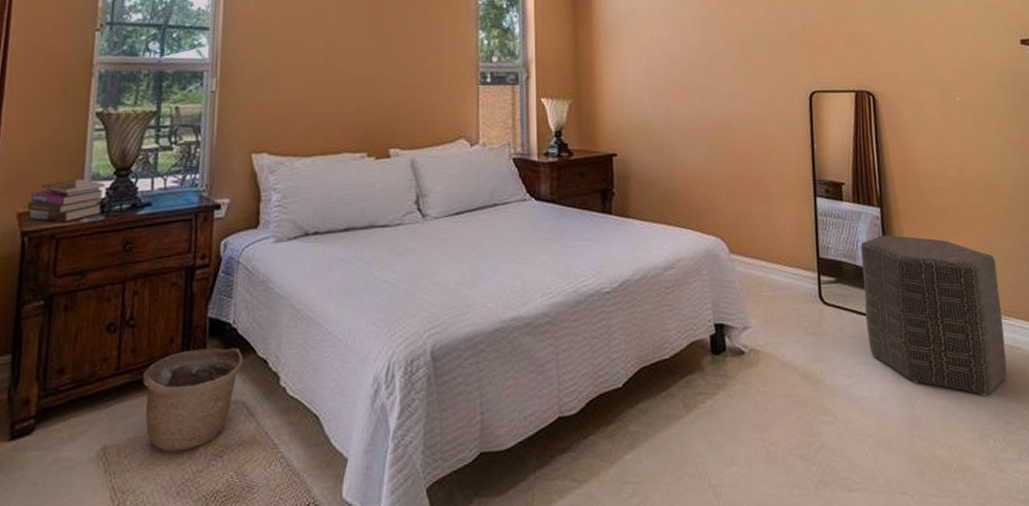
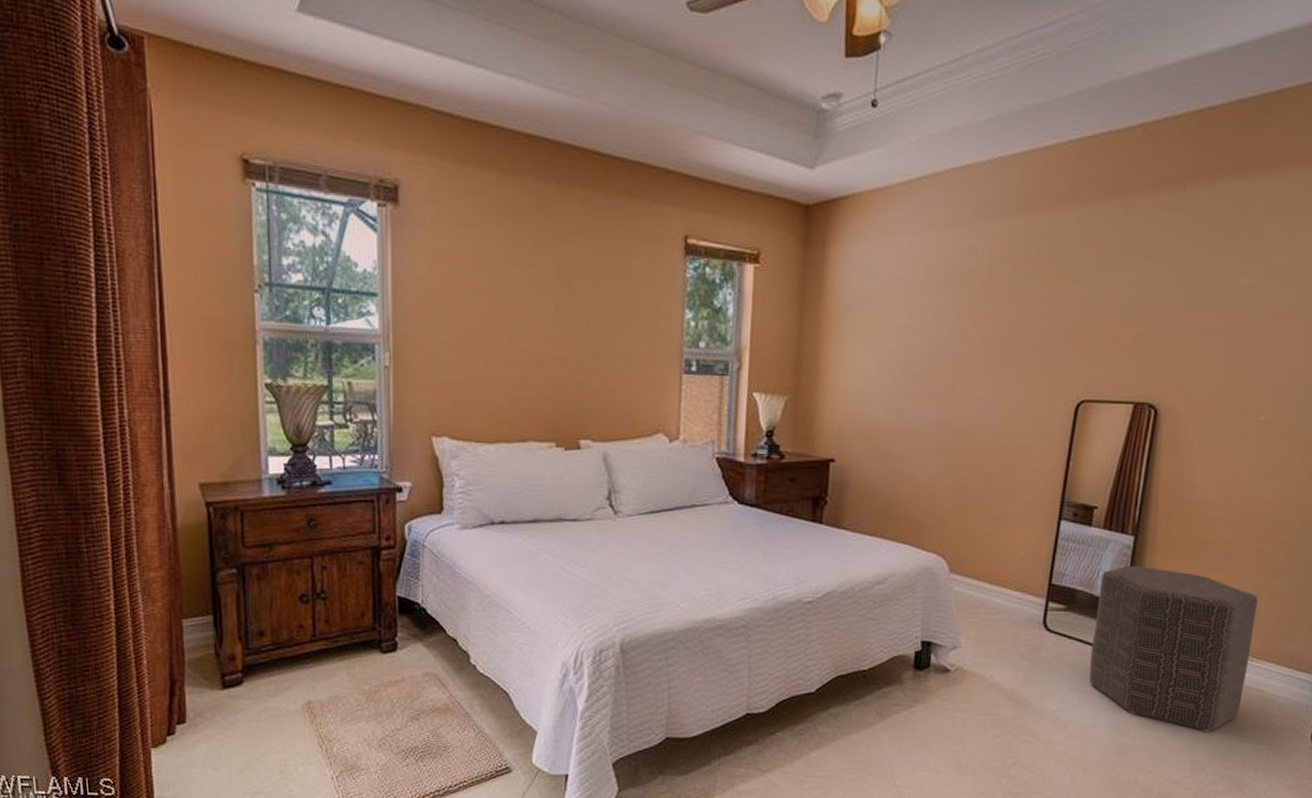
books: present [27,179,105,222] -> none [208,452,283,495]
basket: present [142,347,243,452] -> none [338,624,433,712]

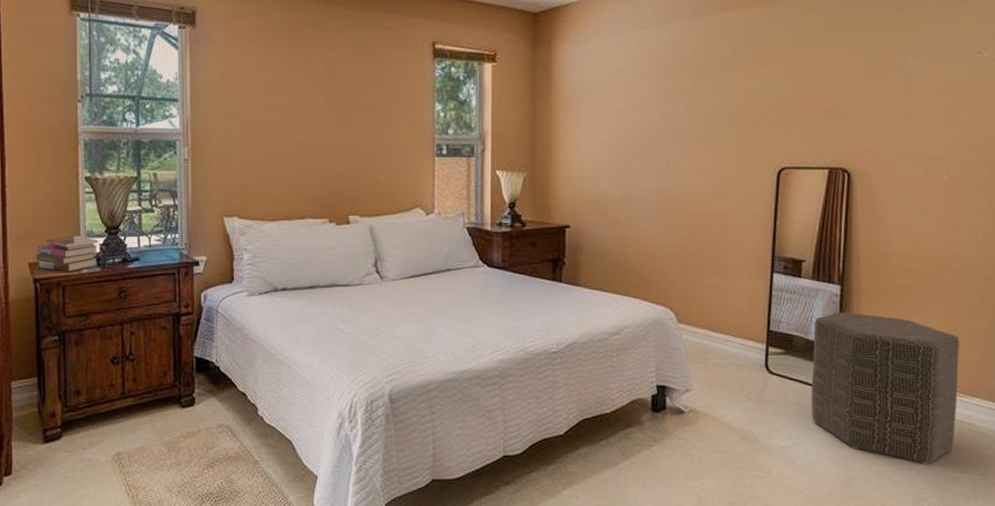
books: none [208,452,283,495] -> present [36,235,99,272]

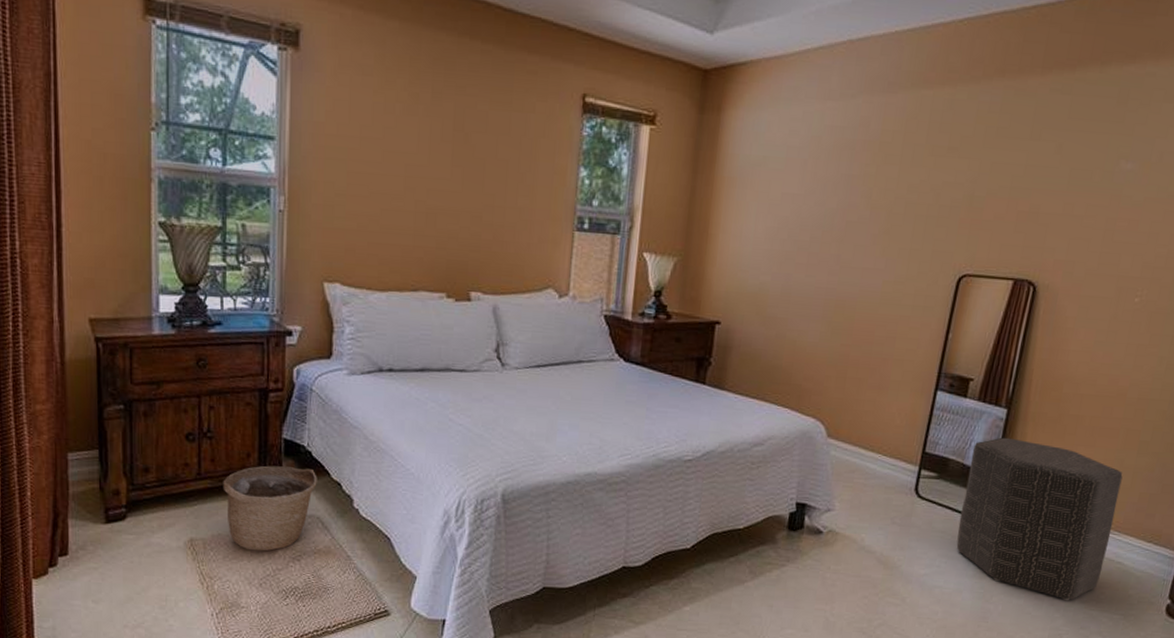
books: present [36,235,99,272] -> none [98,290,174,333]
basket: none [144,382,226,461] -> present [223,465,317,551]

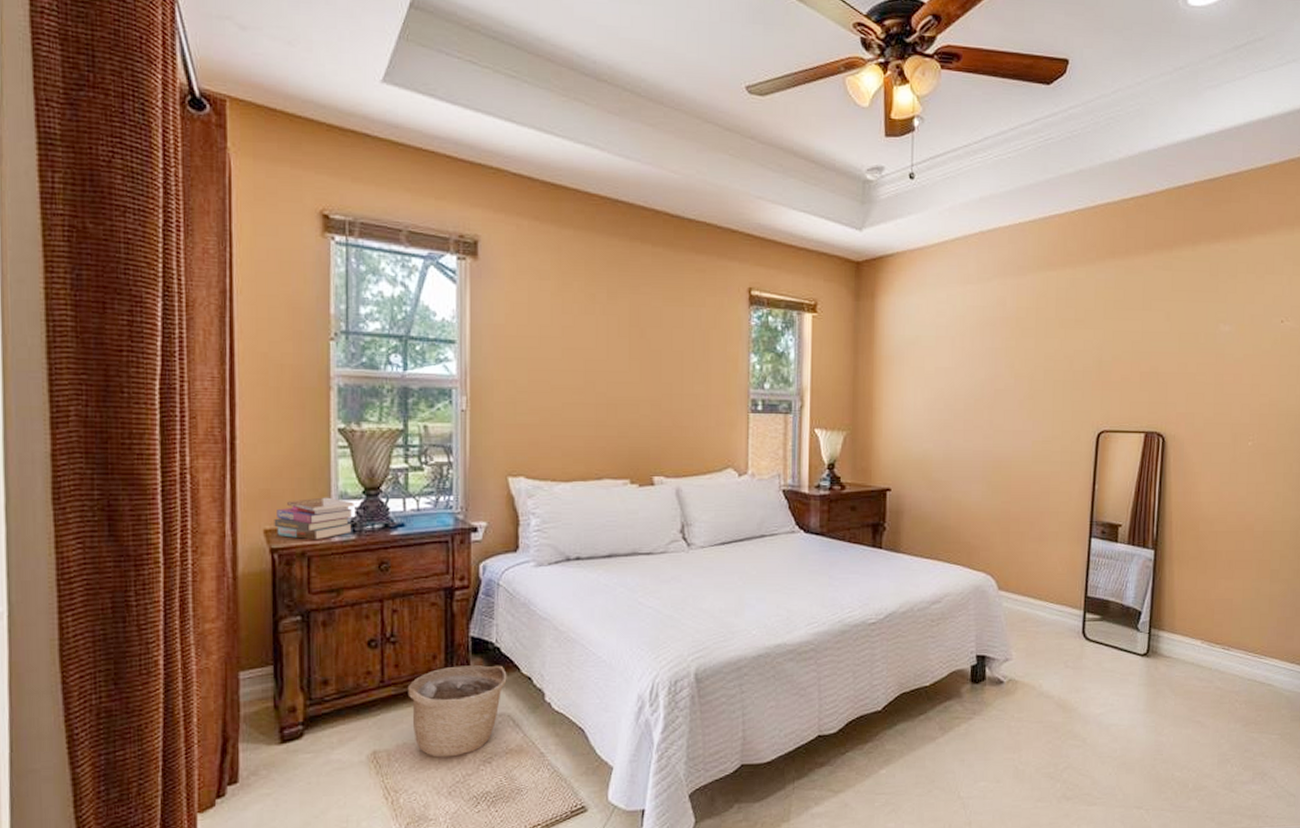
books: none [98,290,174,333] -> present [274,497,355,540]
ottoman: present [956,437,1123,601] -> none [1125,576,1261,727]

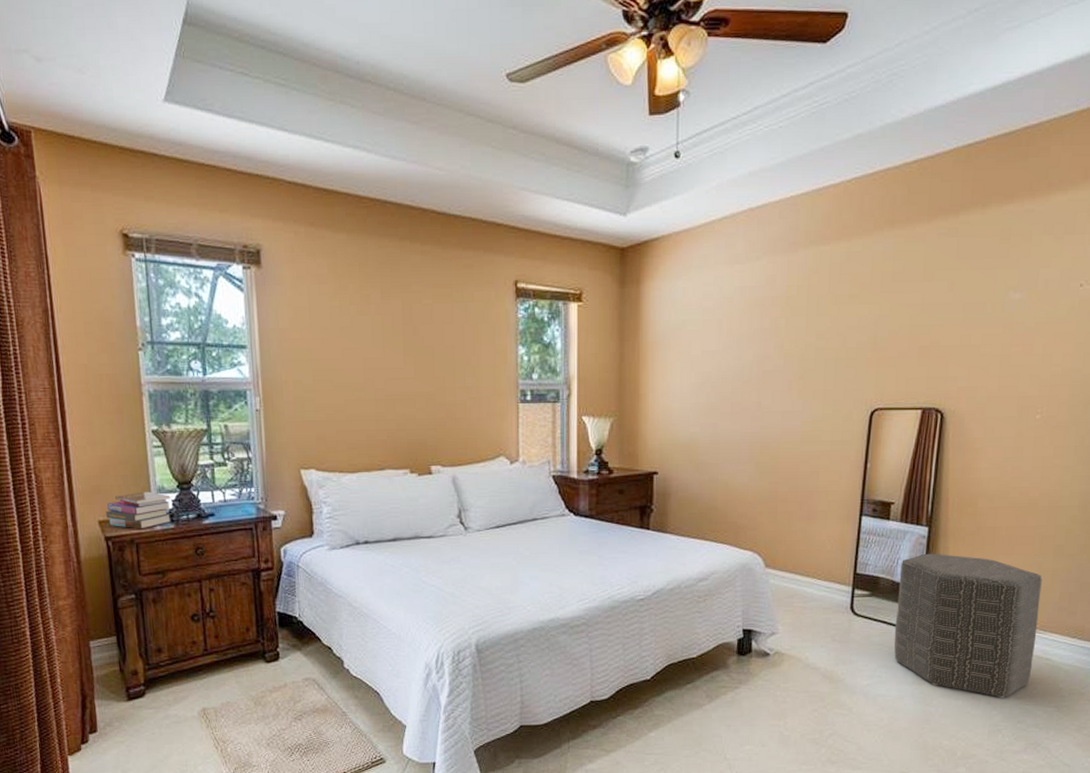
basket: present [407,665,507,758] -> none [227,636,310,714]
ottoman: none [1125,576,1261,727] -> present [894,553,1042,699]

